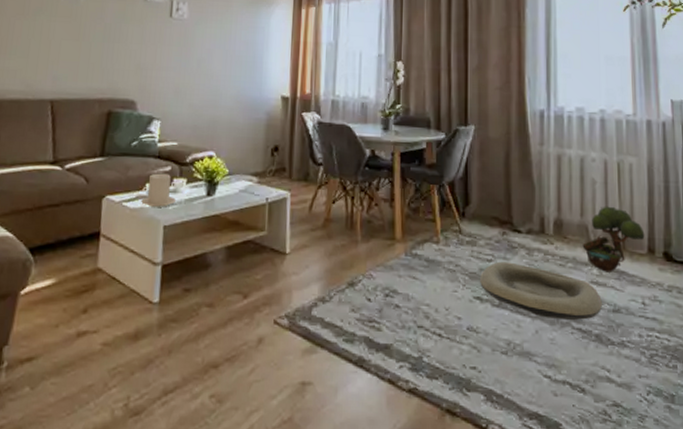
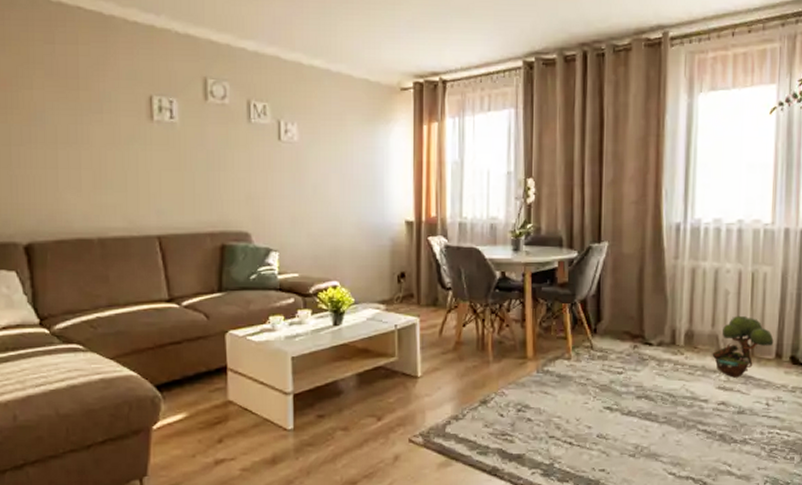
candle: present [141,173,177,207] -> none [266,306,303,339]
dog bed: present [480,261,602,321] -> none [610,373,728,424]

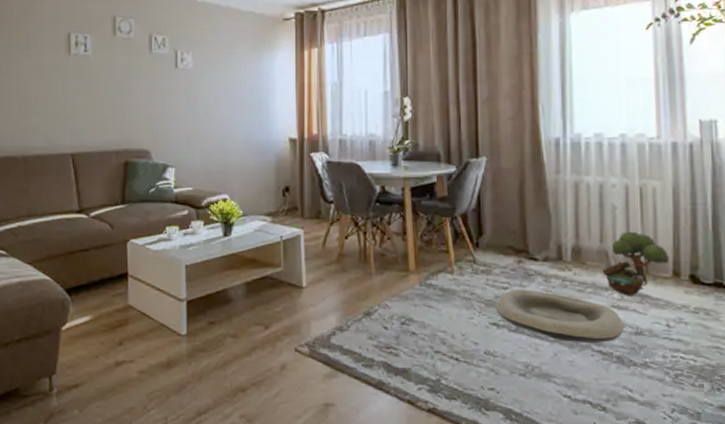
dog bed: none [610,373,728,424] -> present [496,289,624,344]

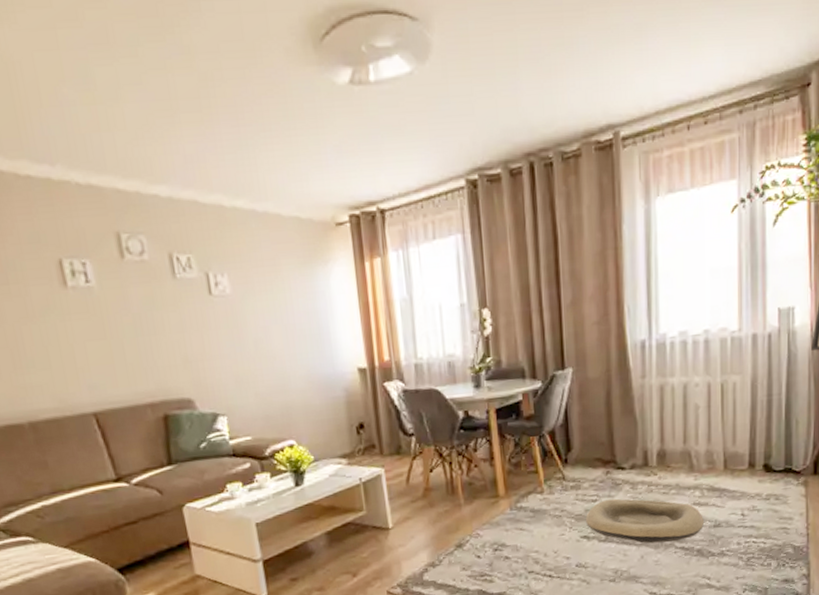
decorative tree: present [602,231,670,296] -> none [685,428,746,493]

